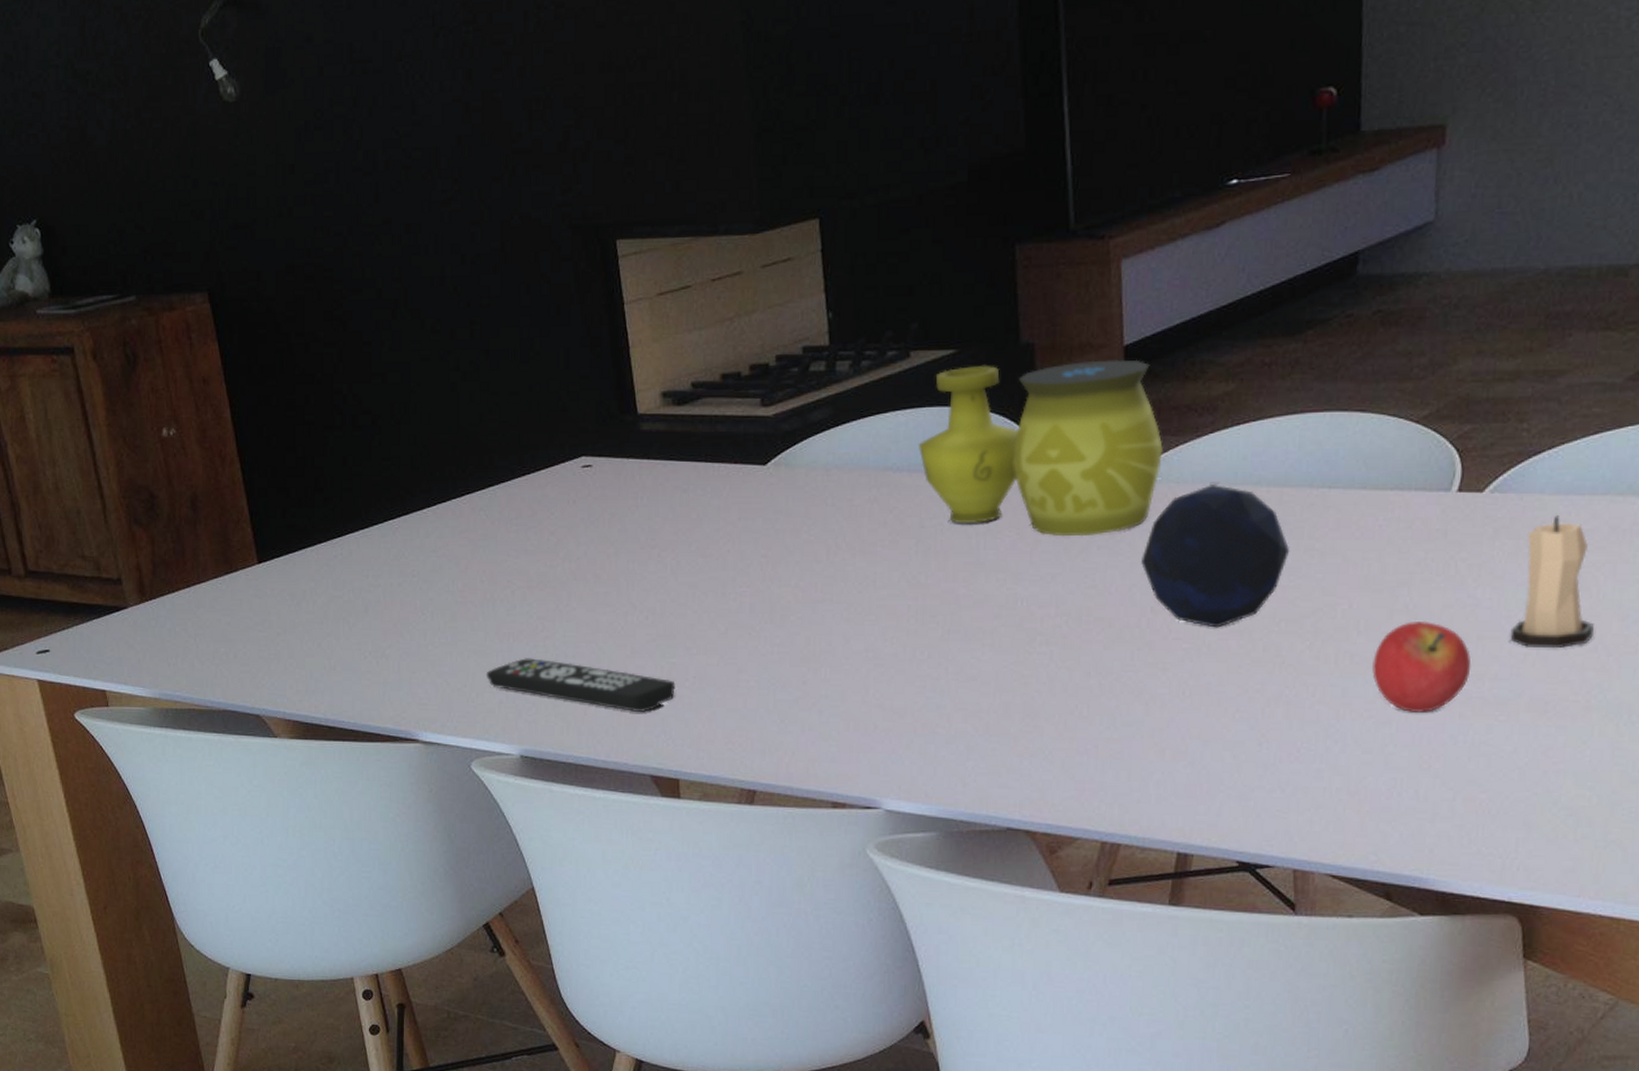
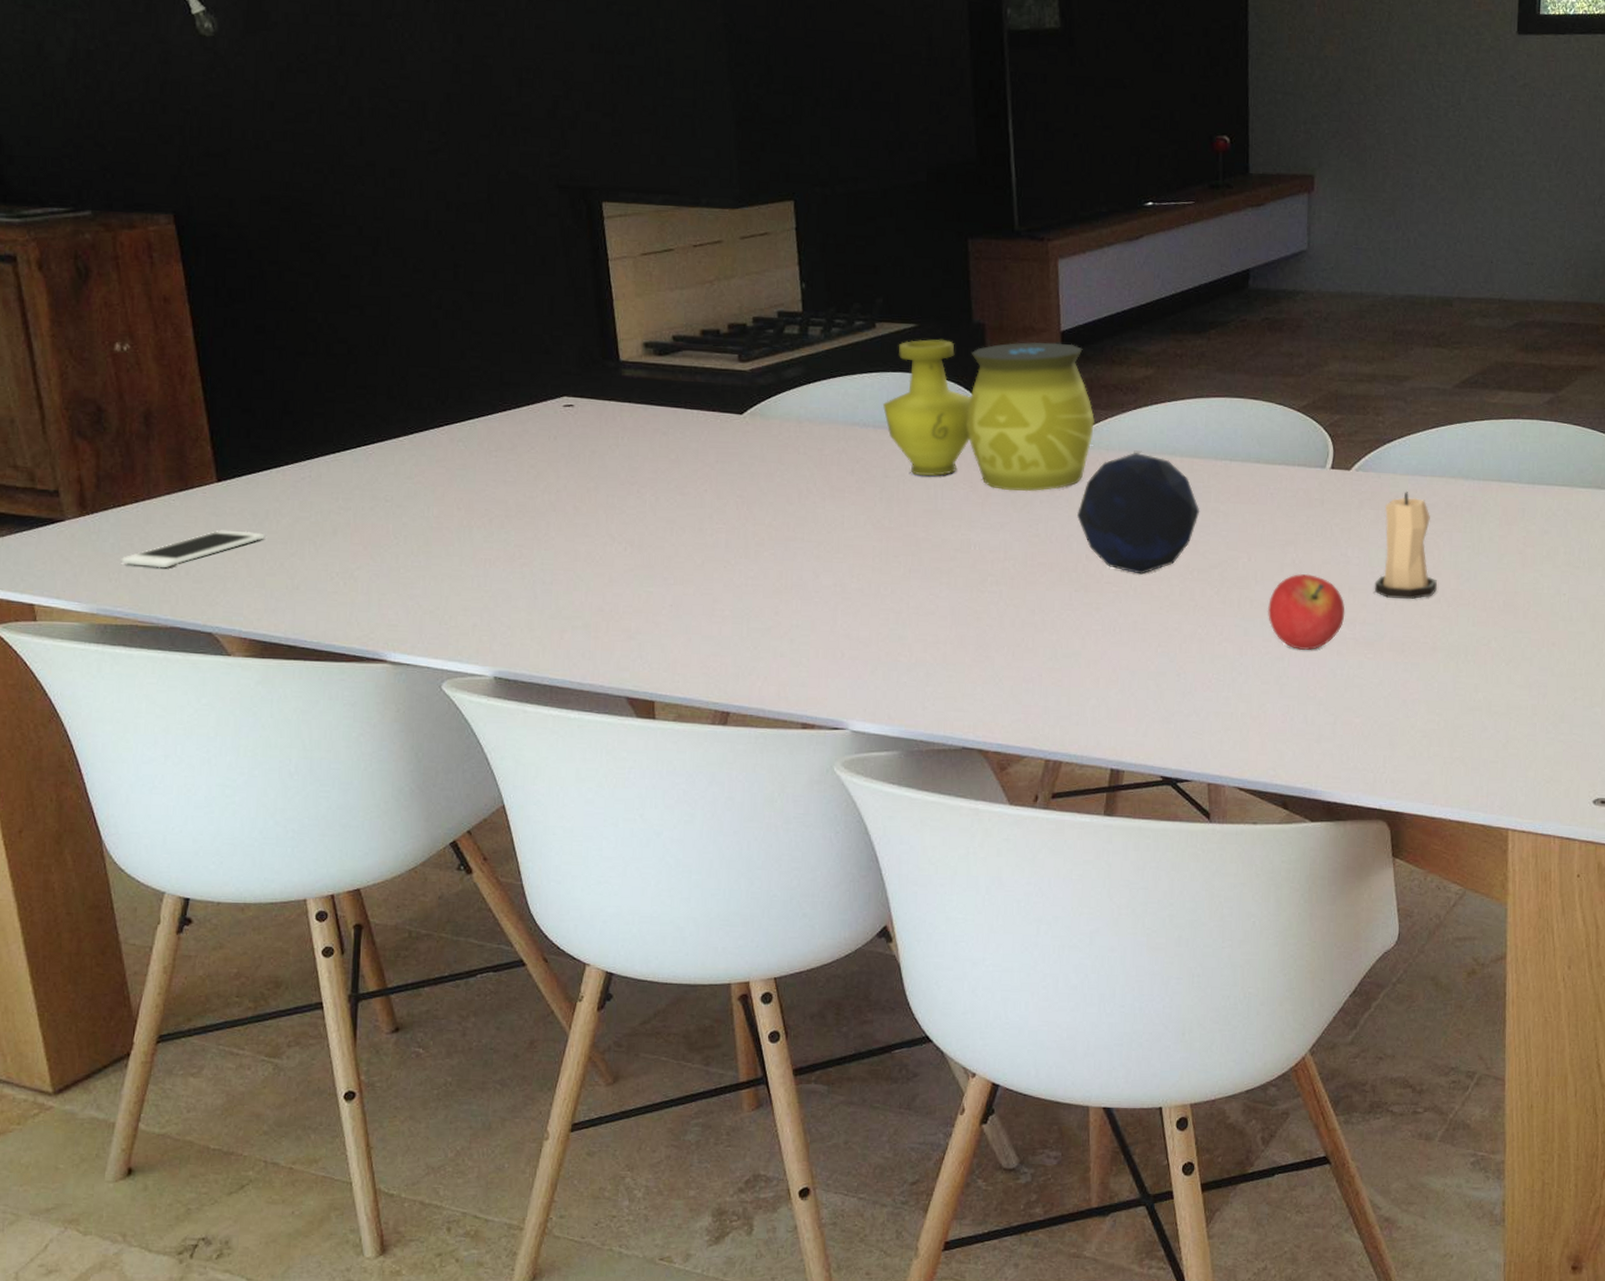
cell phone: none [177,612,303,652] -> present [121,530,265,568]
remote control: present [485,658,675,712] -> none [459,583,652,637]

